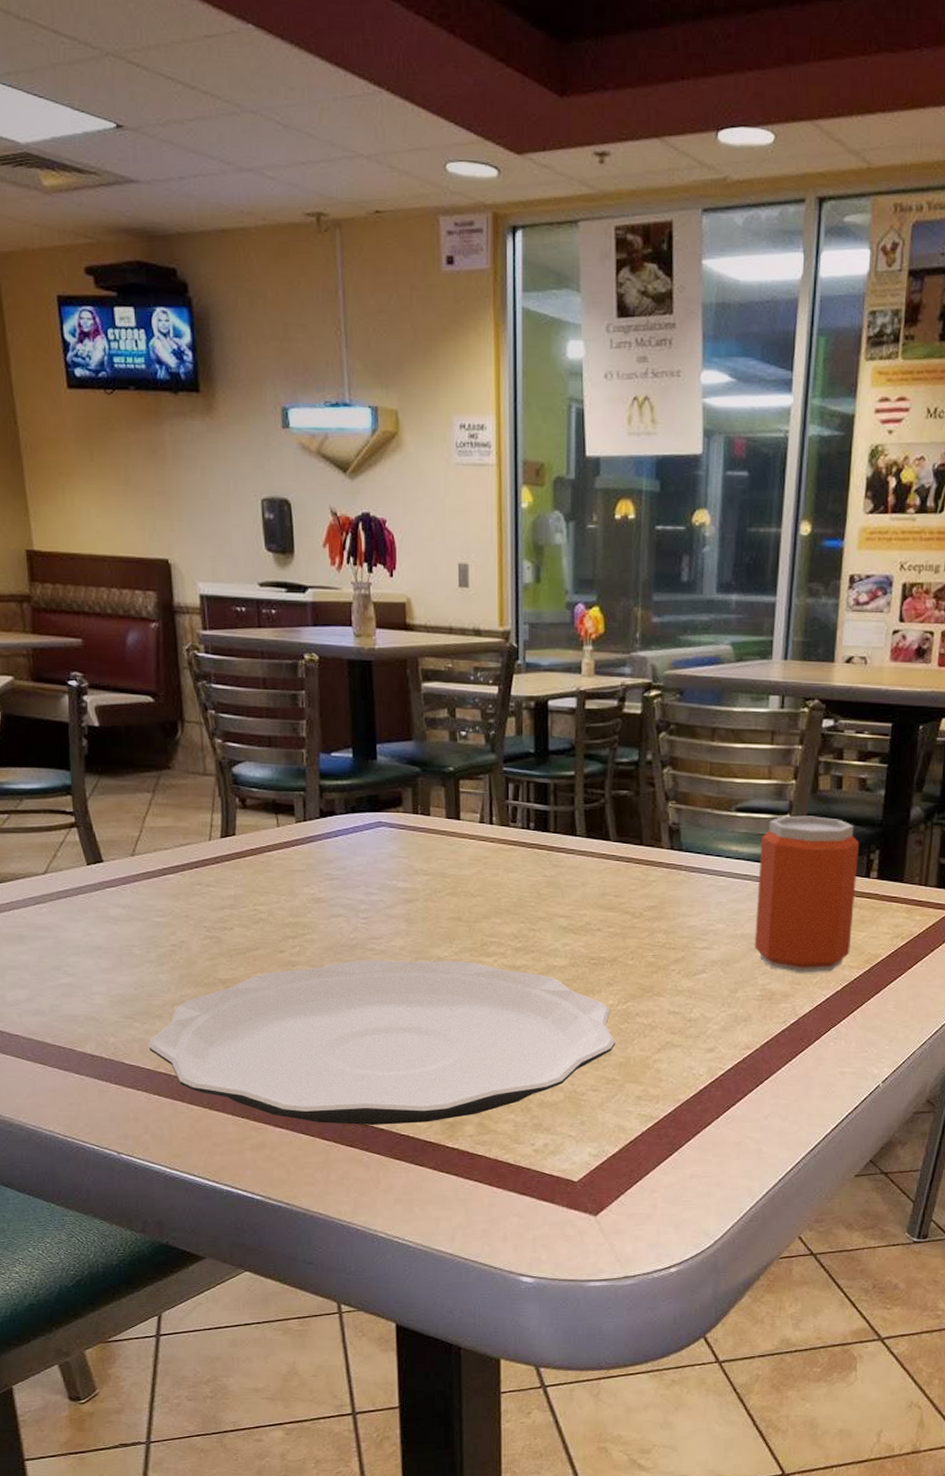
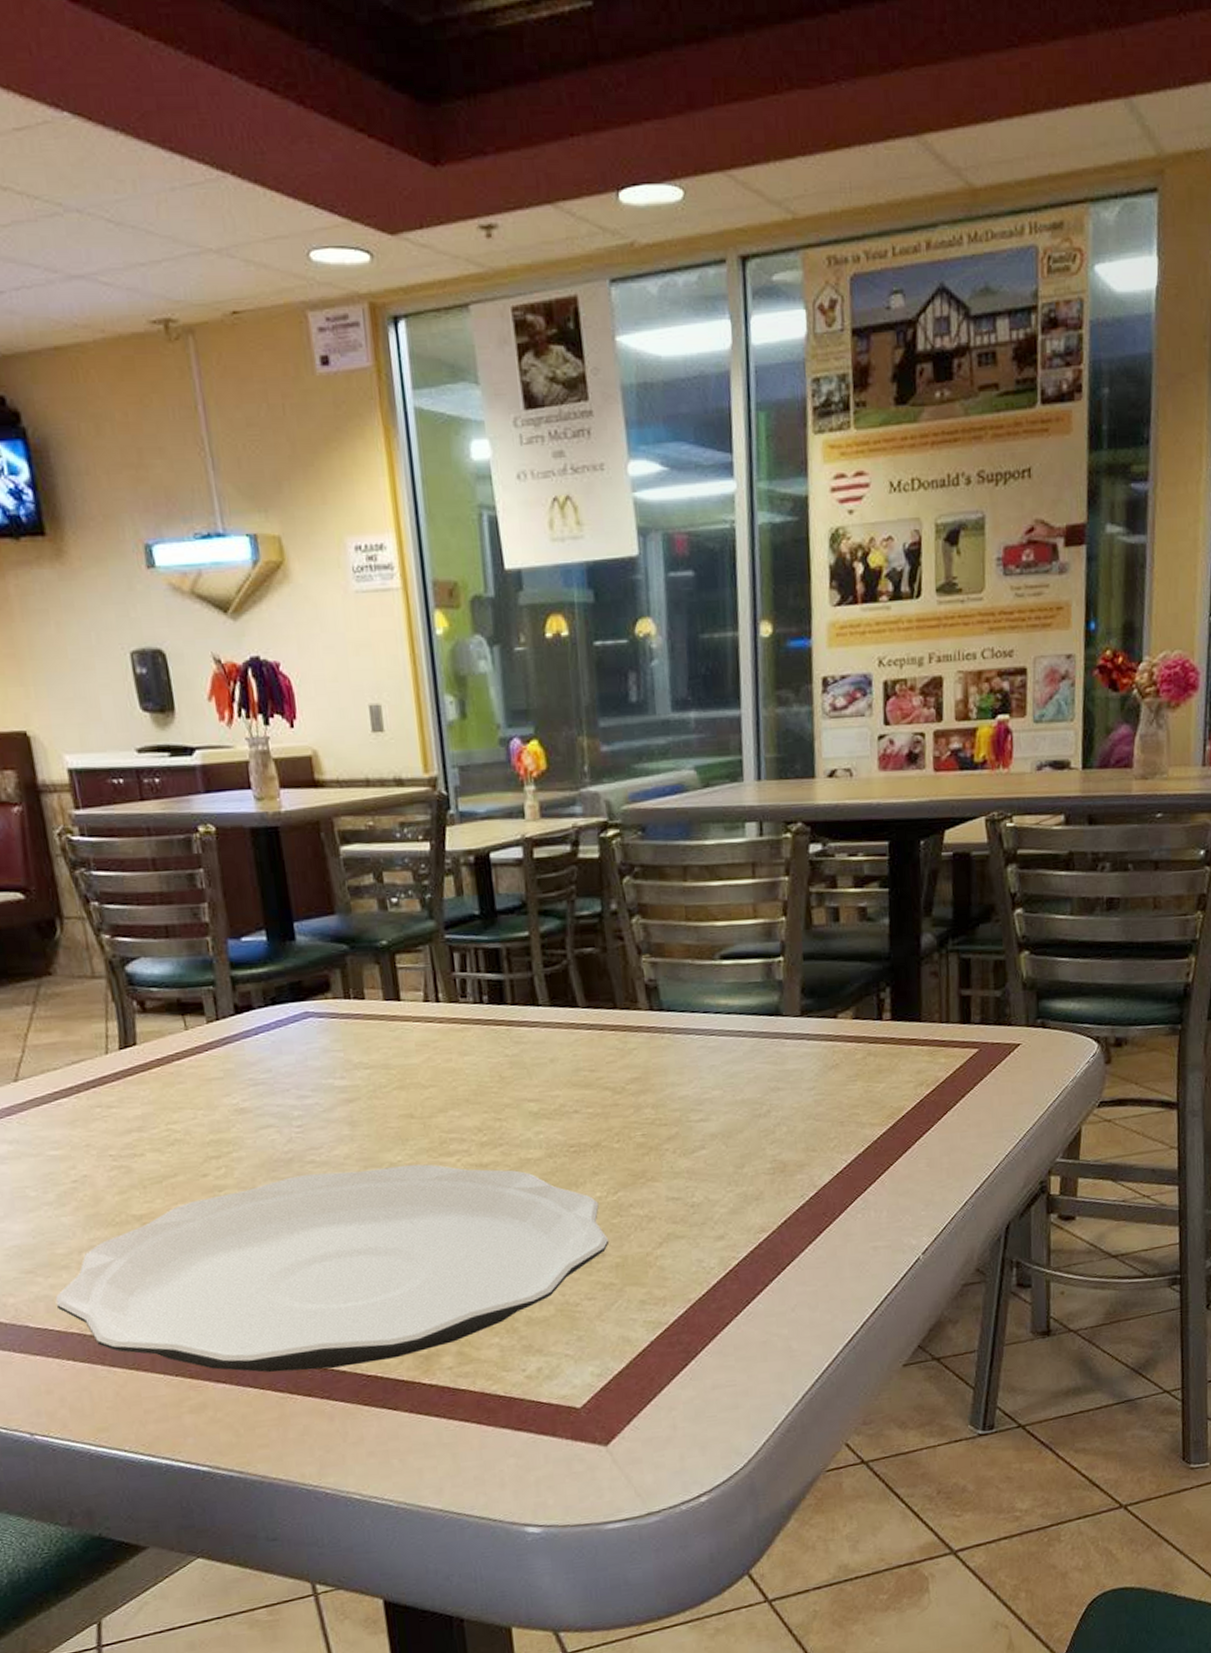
soda can: present [755,815,860,973] -> none [753,955,869,1138]

